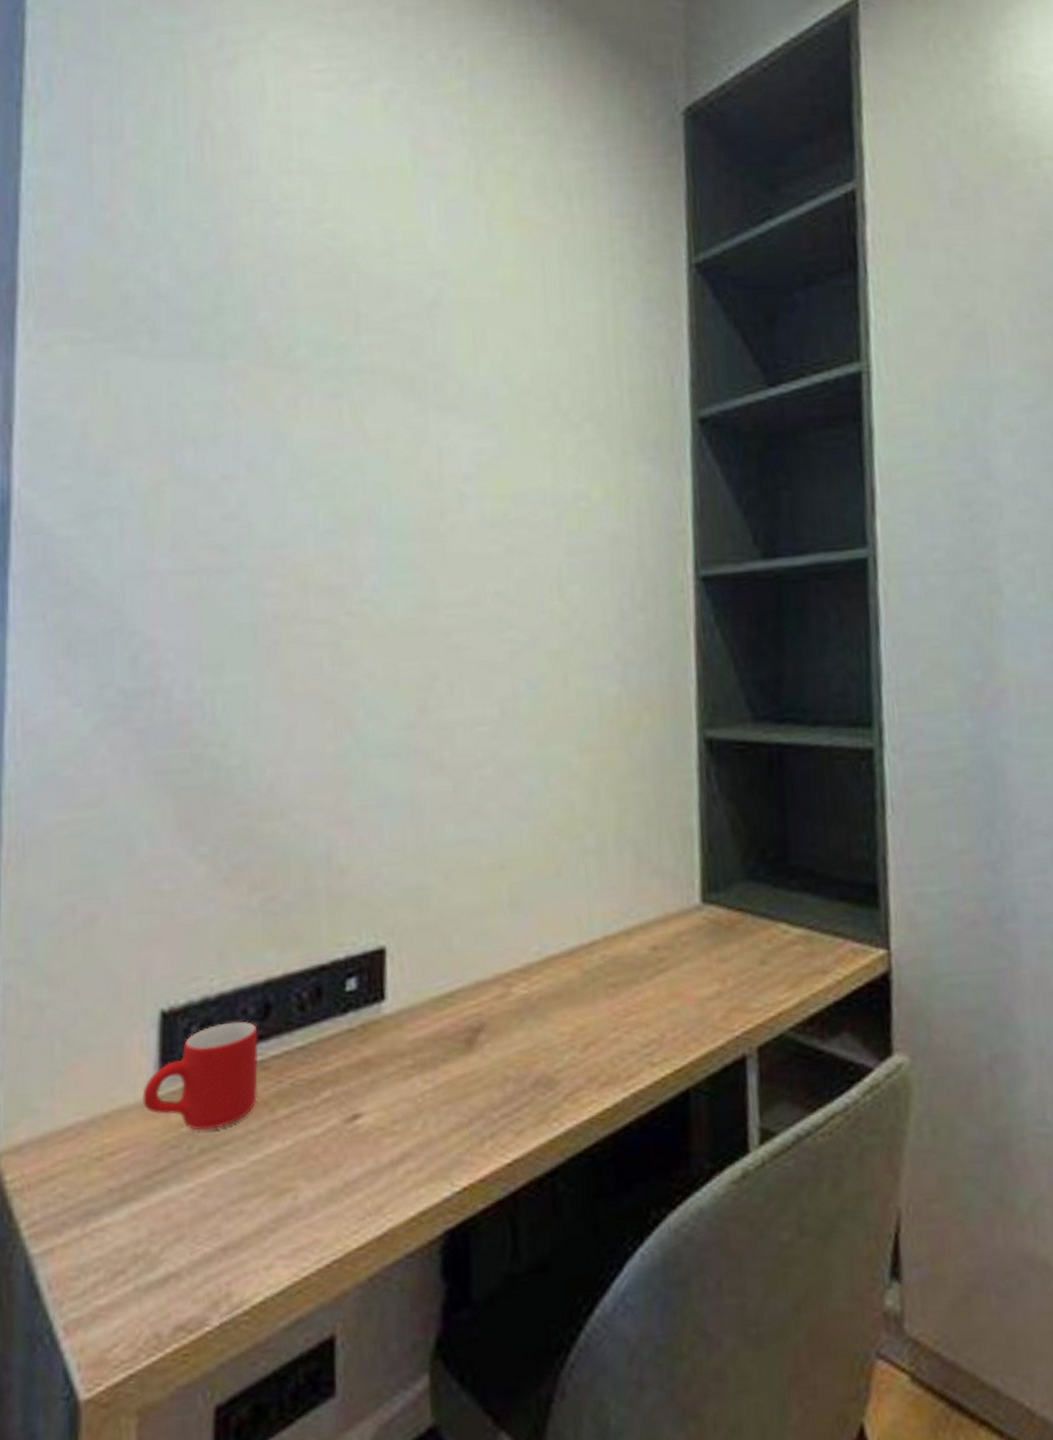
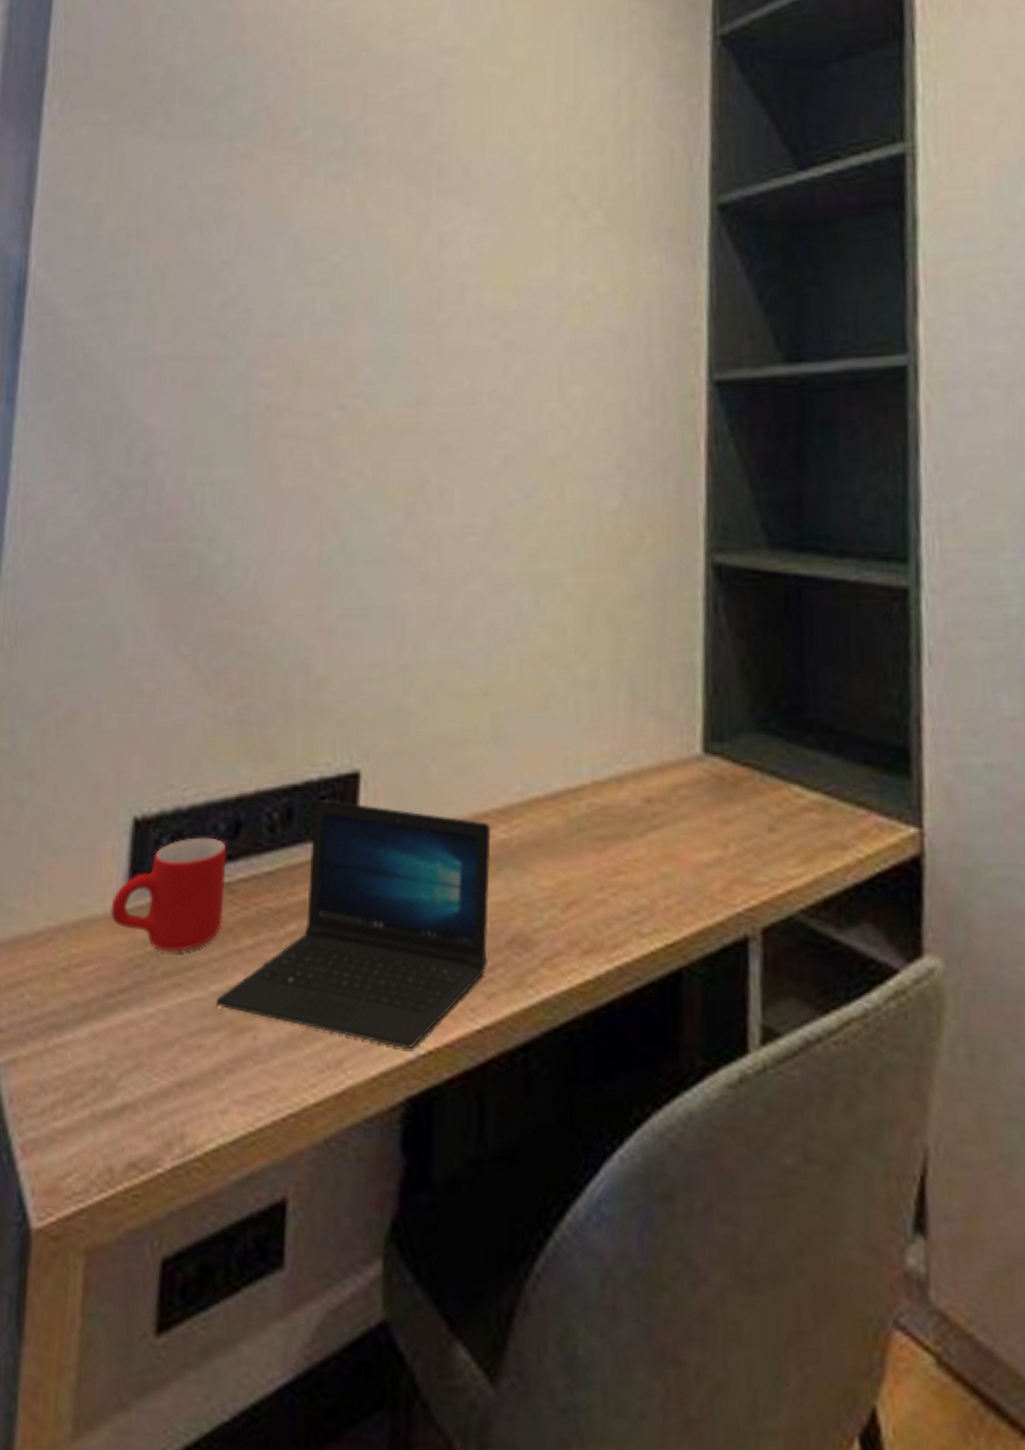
laptop: none [255,975,514,1189] -> present [216,800,491,1048]

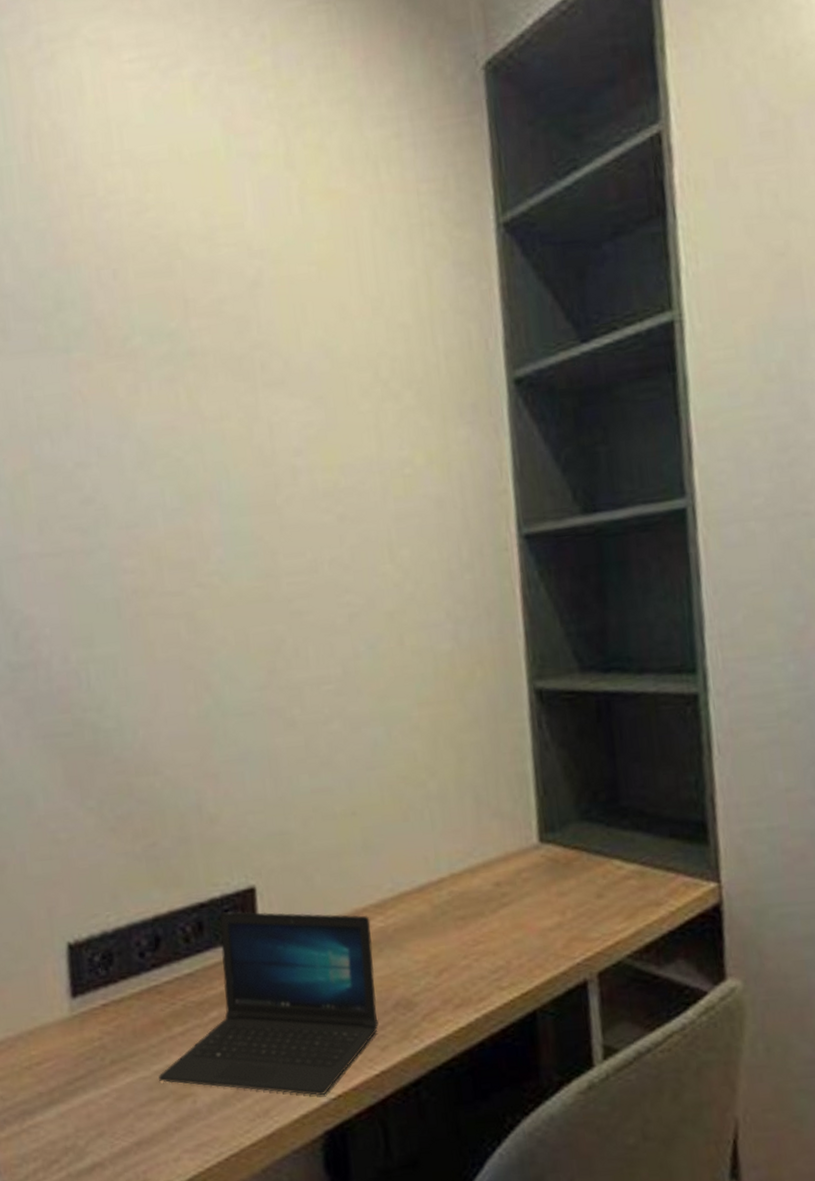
mug: present [110,837,227,952] -> none [59,952,156,1045]

